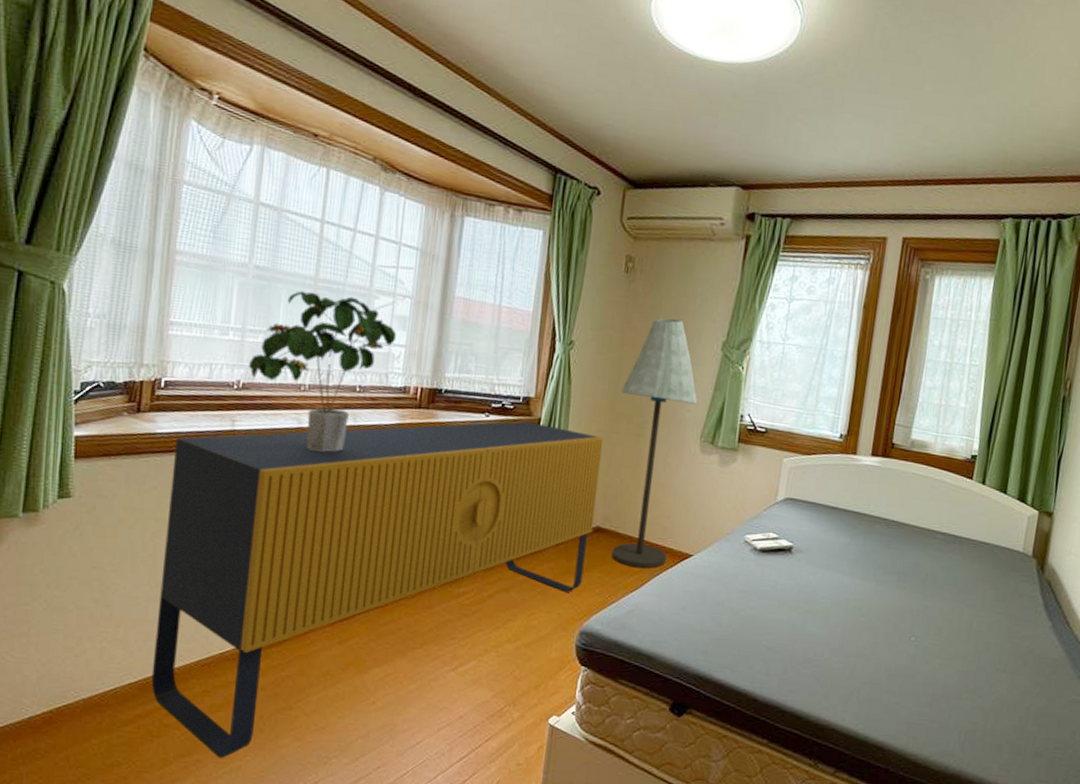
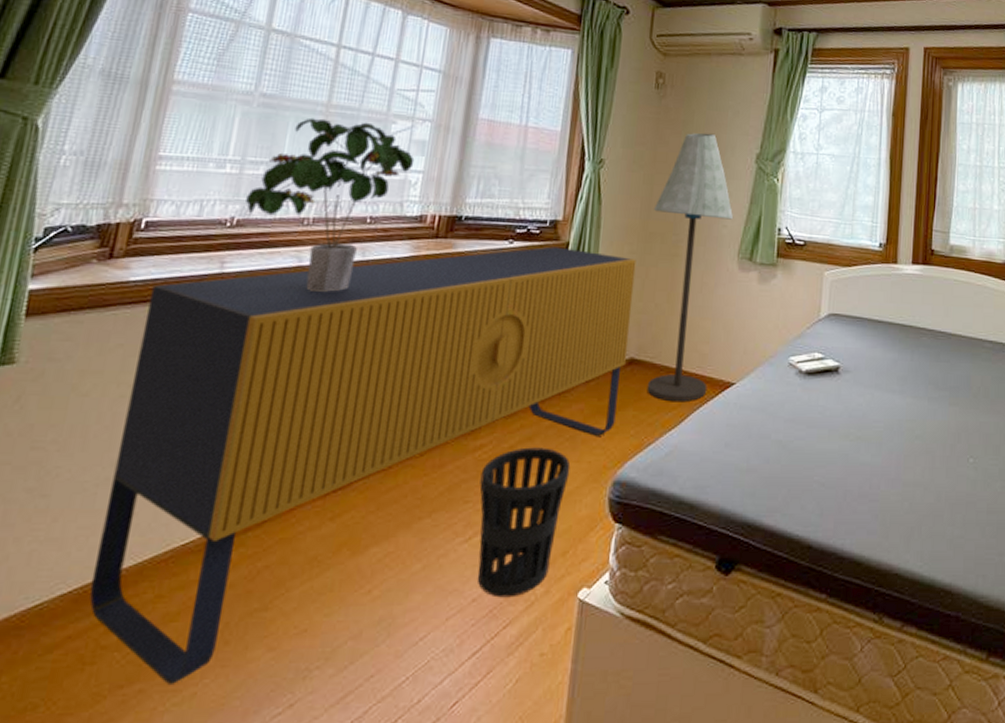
wastebasket: none [463,597,542,718] -> present [477,447,571,598]

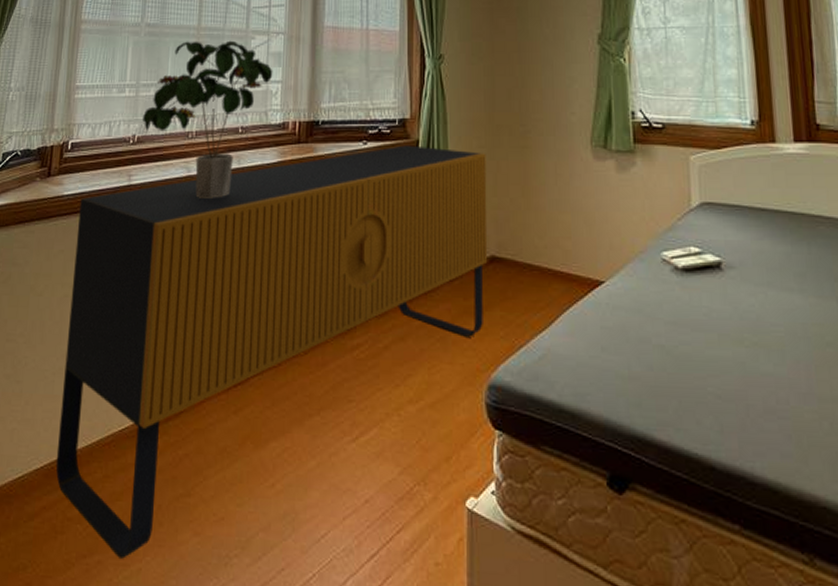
wastebasket: present [477,447,571,598] -> none [360,347,444,502]
floor lamp: present [647,132,734,402] -> none [497,17,582,302]

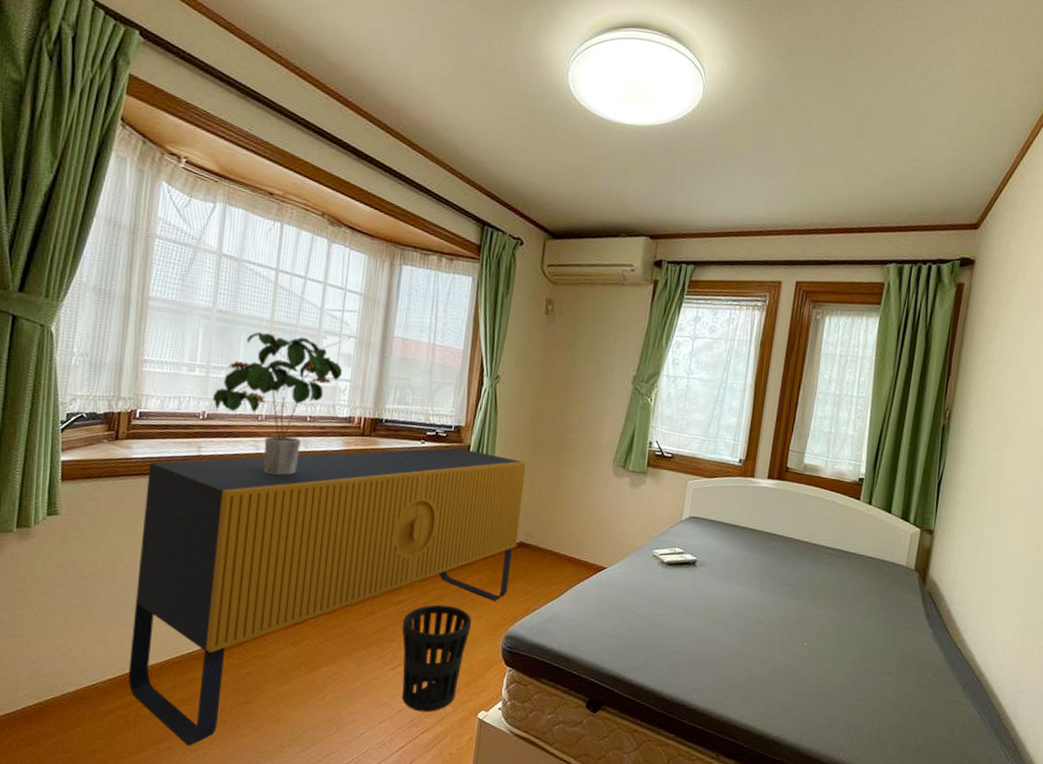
wastebasket: none [360,347,444,502] -> present [401,604,472,712]

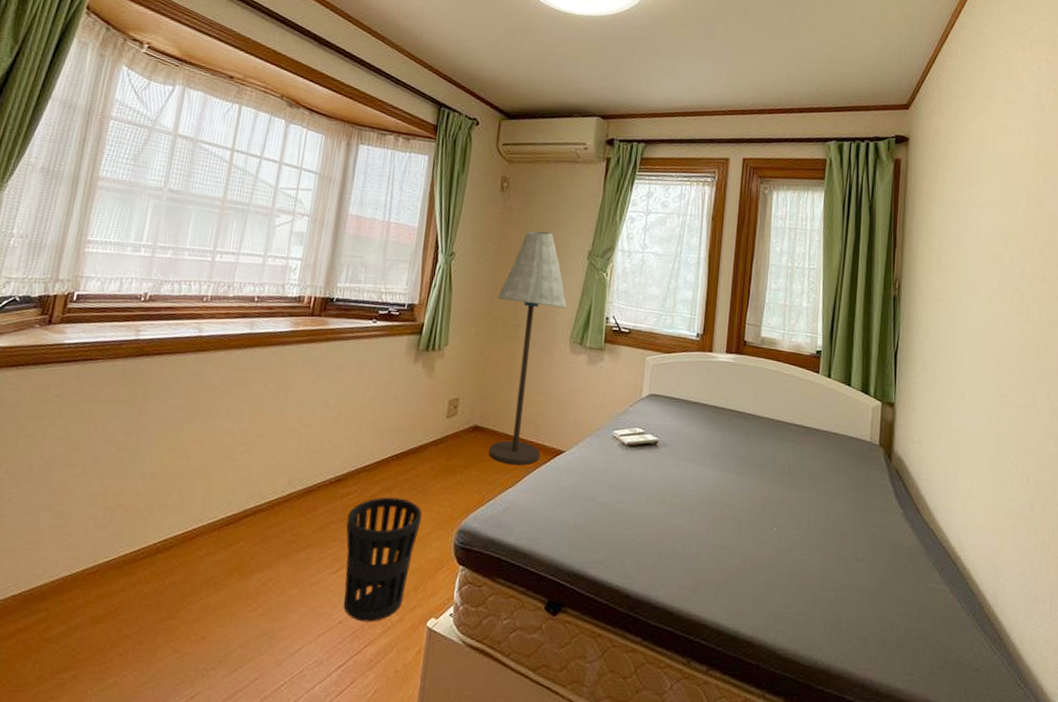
sideboard: present [128,447,527,746] -> none [35,326,482,673]
potted plant: present [213,332,343,475] -> none [157,211,295,359]
floor lamp: none [533,355,611,580] -> present [488,231,567,466]

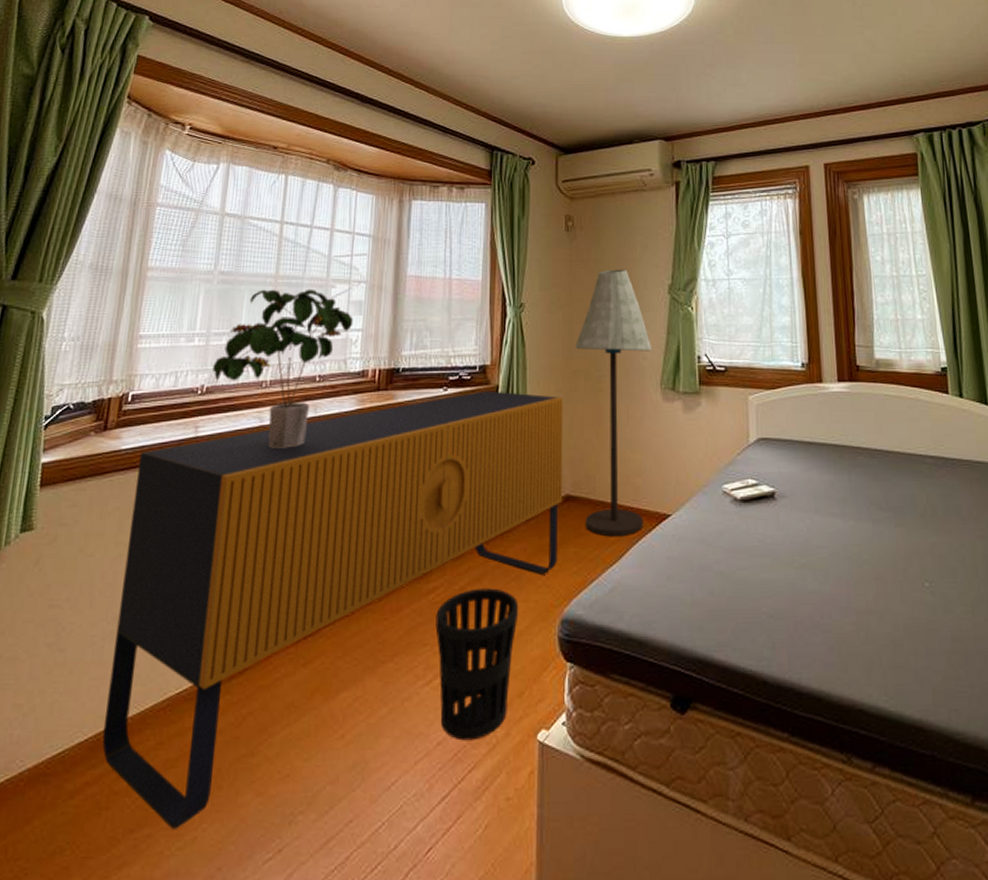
sideboard: none [35,326,482,673] -> present [102,391,563,829]
potted plant: none [157,211,295,359] -> present [213,289,354,448]

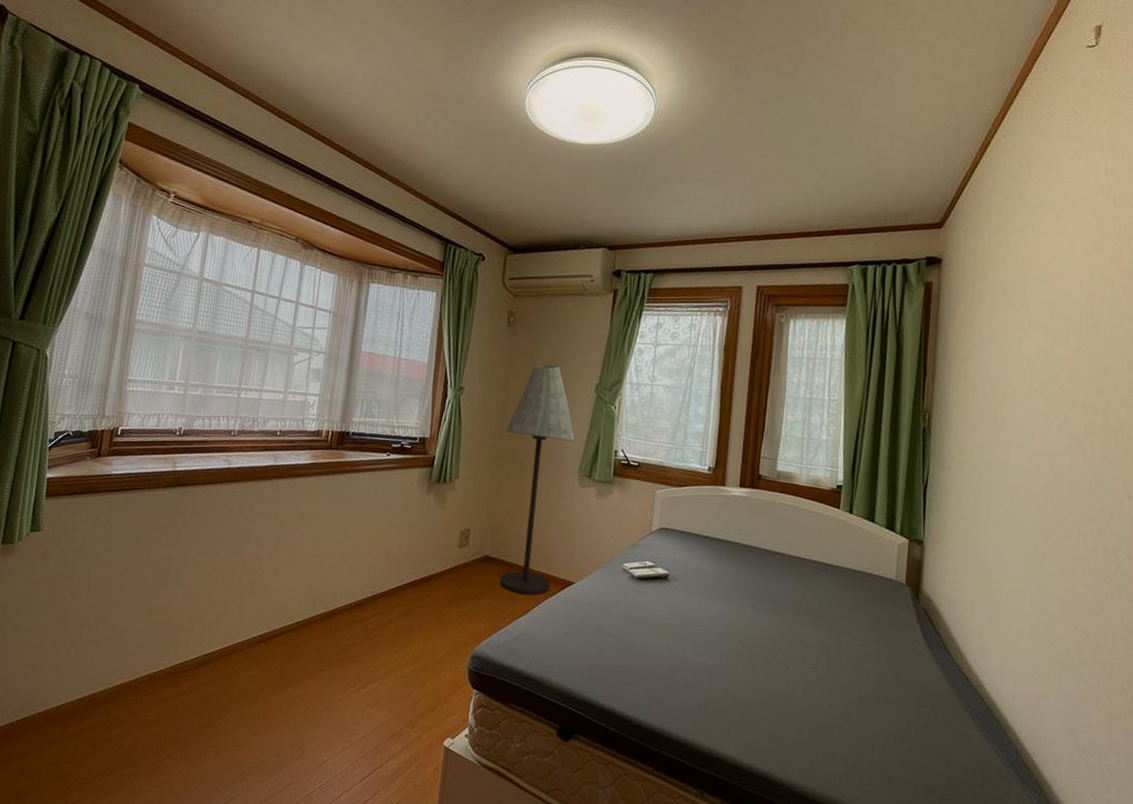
sideboard: present [102,391,563,829] -> none [96,459,491,772]
potted plant: present [213,289,354,448] -> none [189,350,312,489]
wastebasket: present [435,588,519,741] -> none [365,622,437,739]

